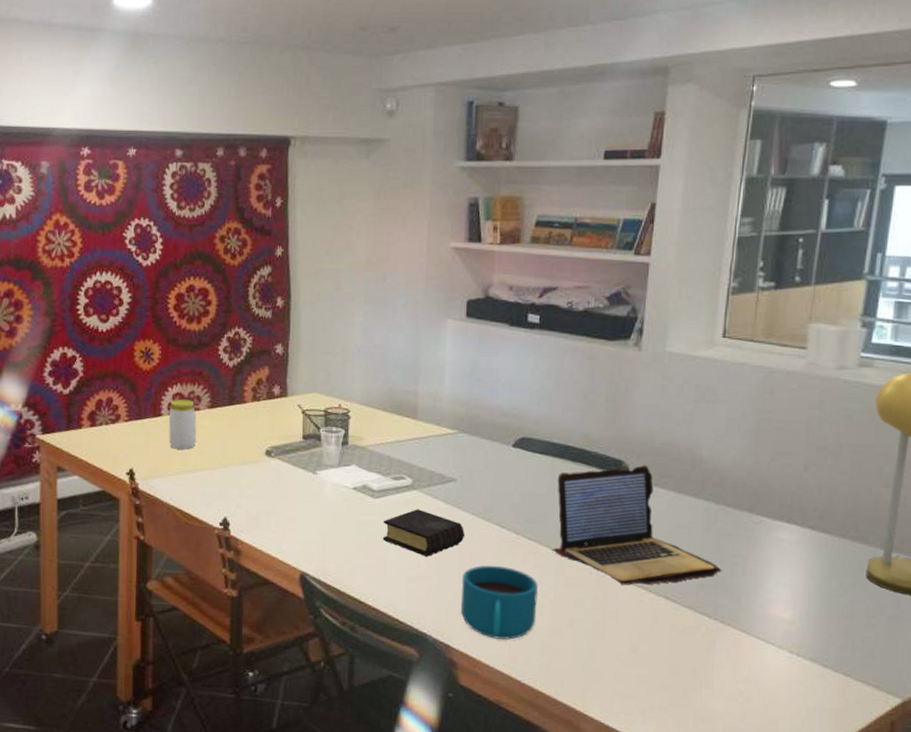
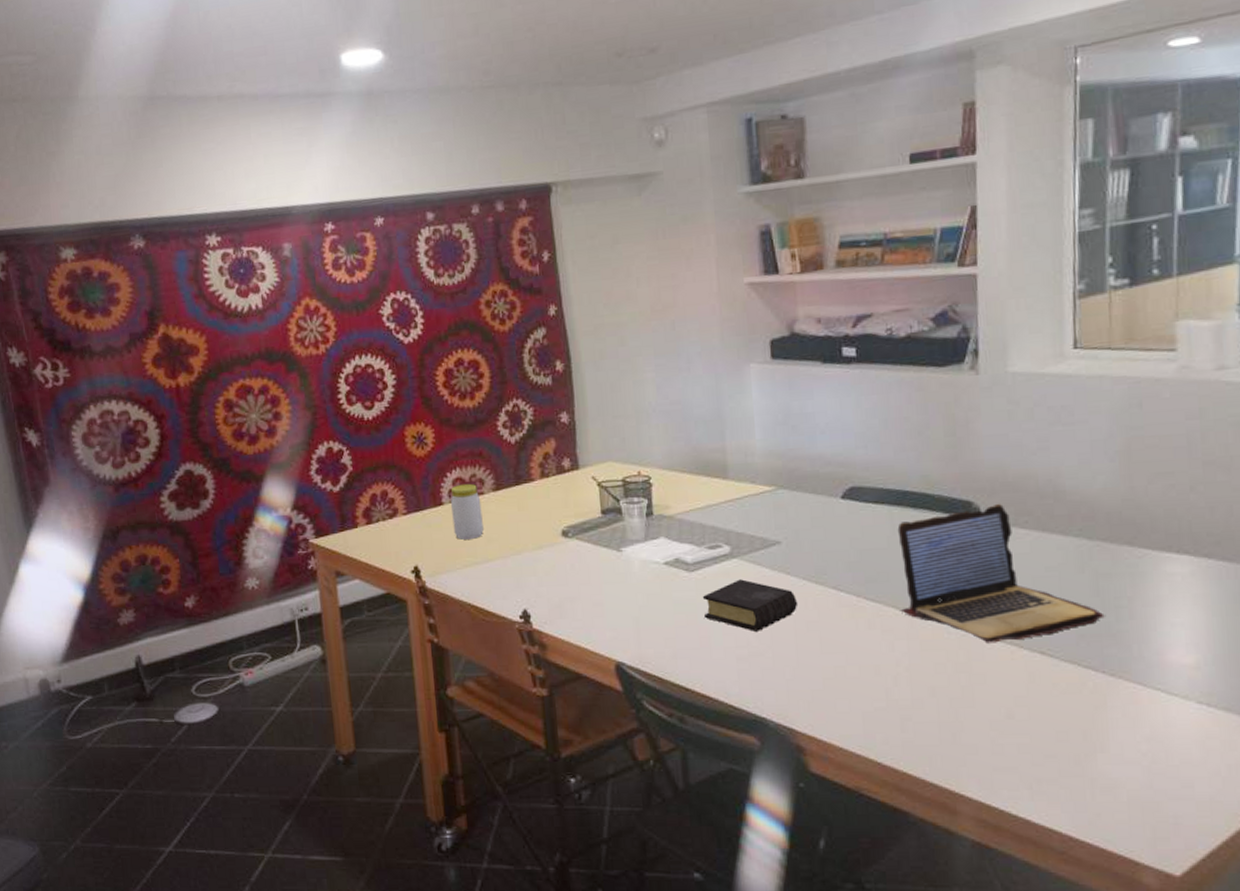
cup: present [461,565,539,640] -> none [799,634,891,717]

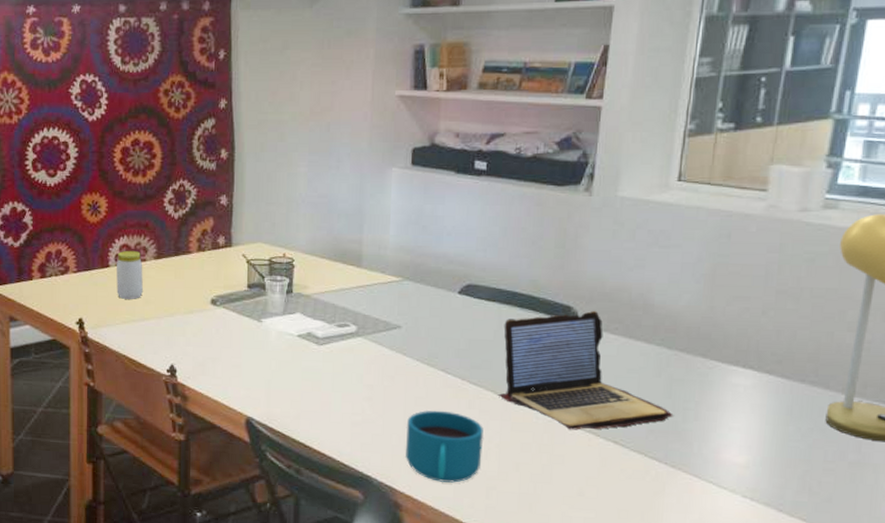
book: present [702,579,799,631] -> none [327,355,410,402]
cup: none [799,634,891,717] -> present [406,410,484,483]

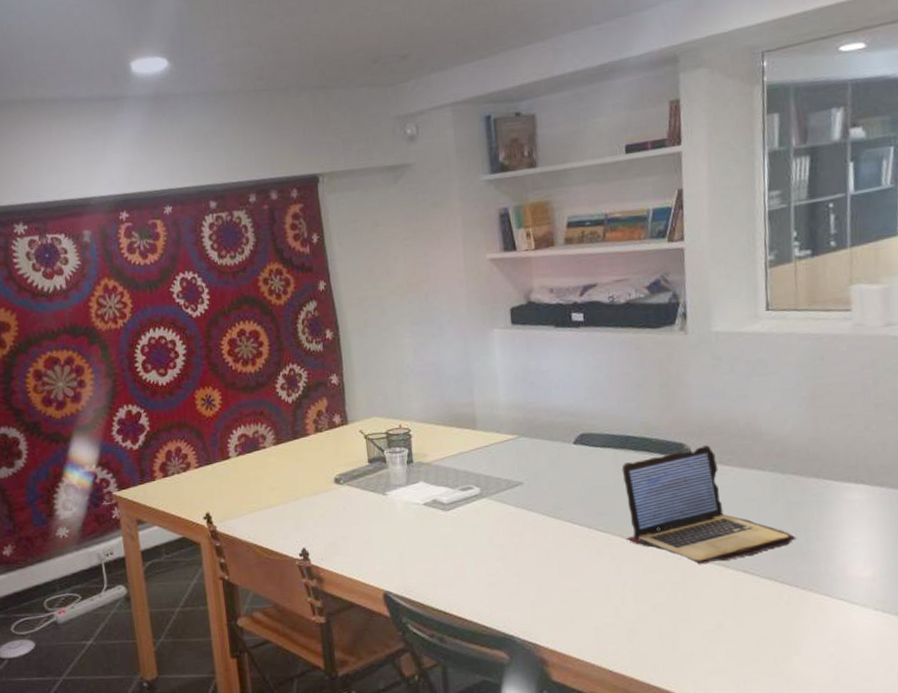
jar: present [116,250,143,299] -> none [237,439,266,489]
cup: present [406,410,484,483] -> none [541,561,619,633]

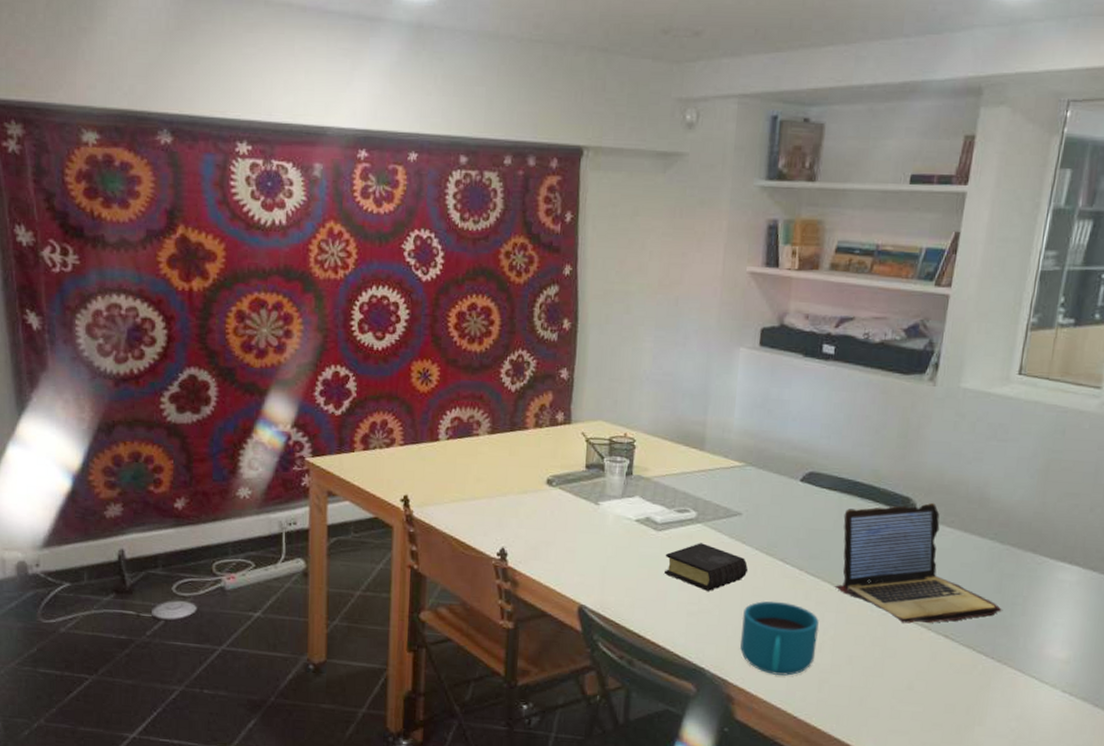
book: none [457,516,539,561] -> present [663,543,749,591]
cup: none [541,561,619,633] -> present [740,601,819,676]

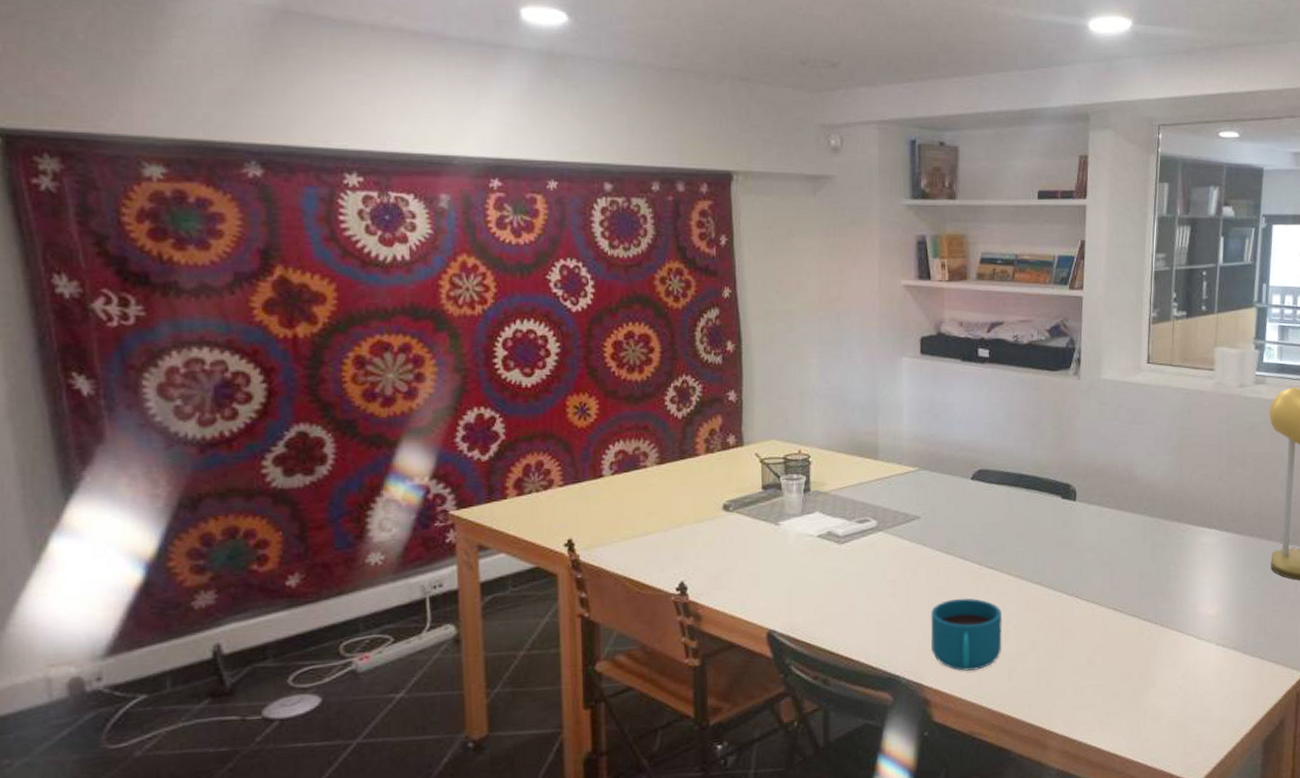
book: present [663,543,749,591] -> none [850,550,932,598]
laptop: present [834,502,1002,624] -> none [1012,486,1159,603]

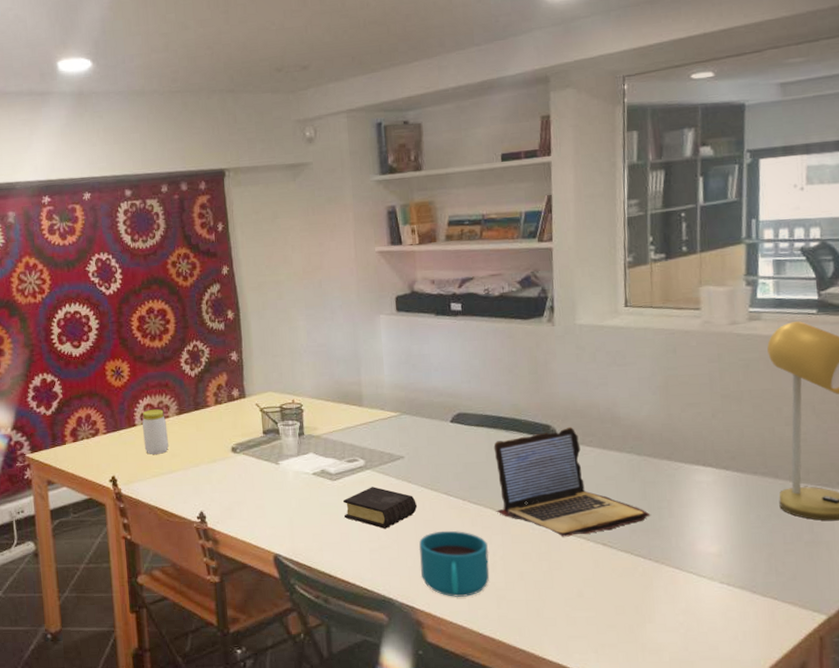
jar: none [612,456,644,512] -> present [142,408,169,454]
book: none [850,550,932,598] -> present [342,487,418,529]
laptop: none [1012,486,1159,603] -> present [493,426,651,537]

